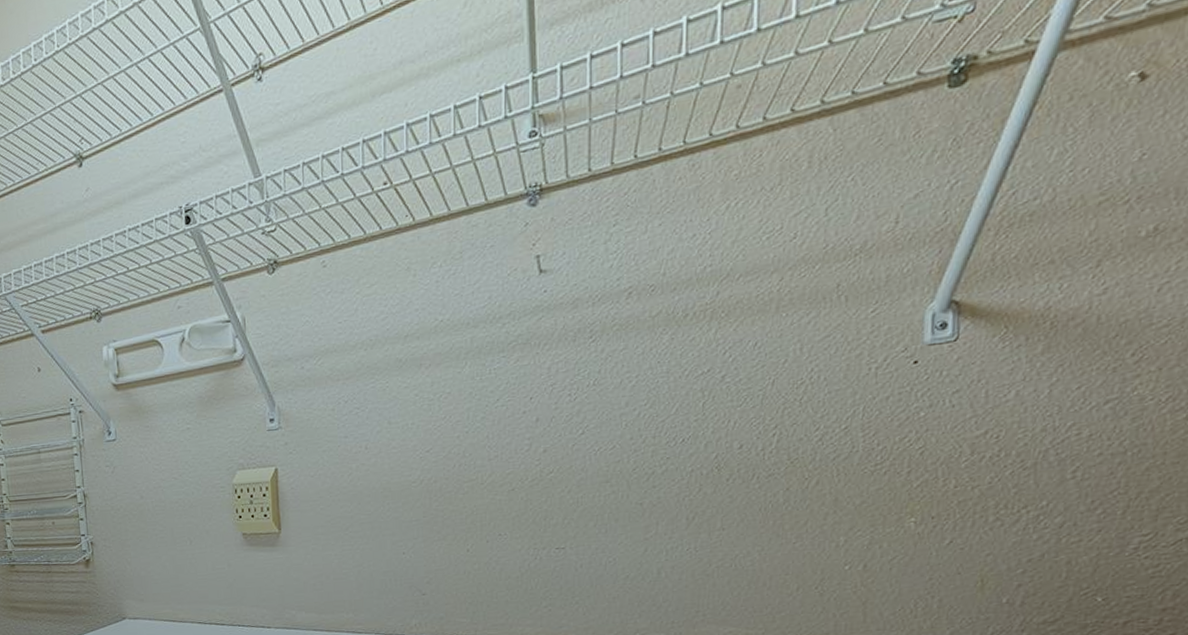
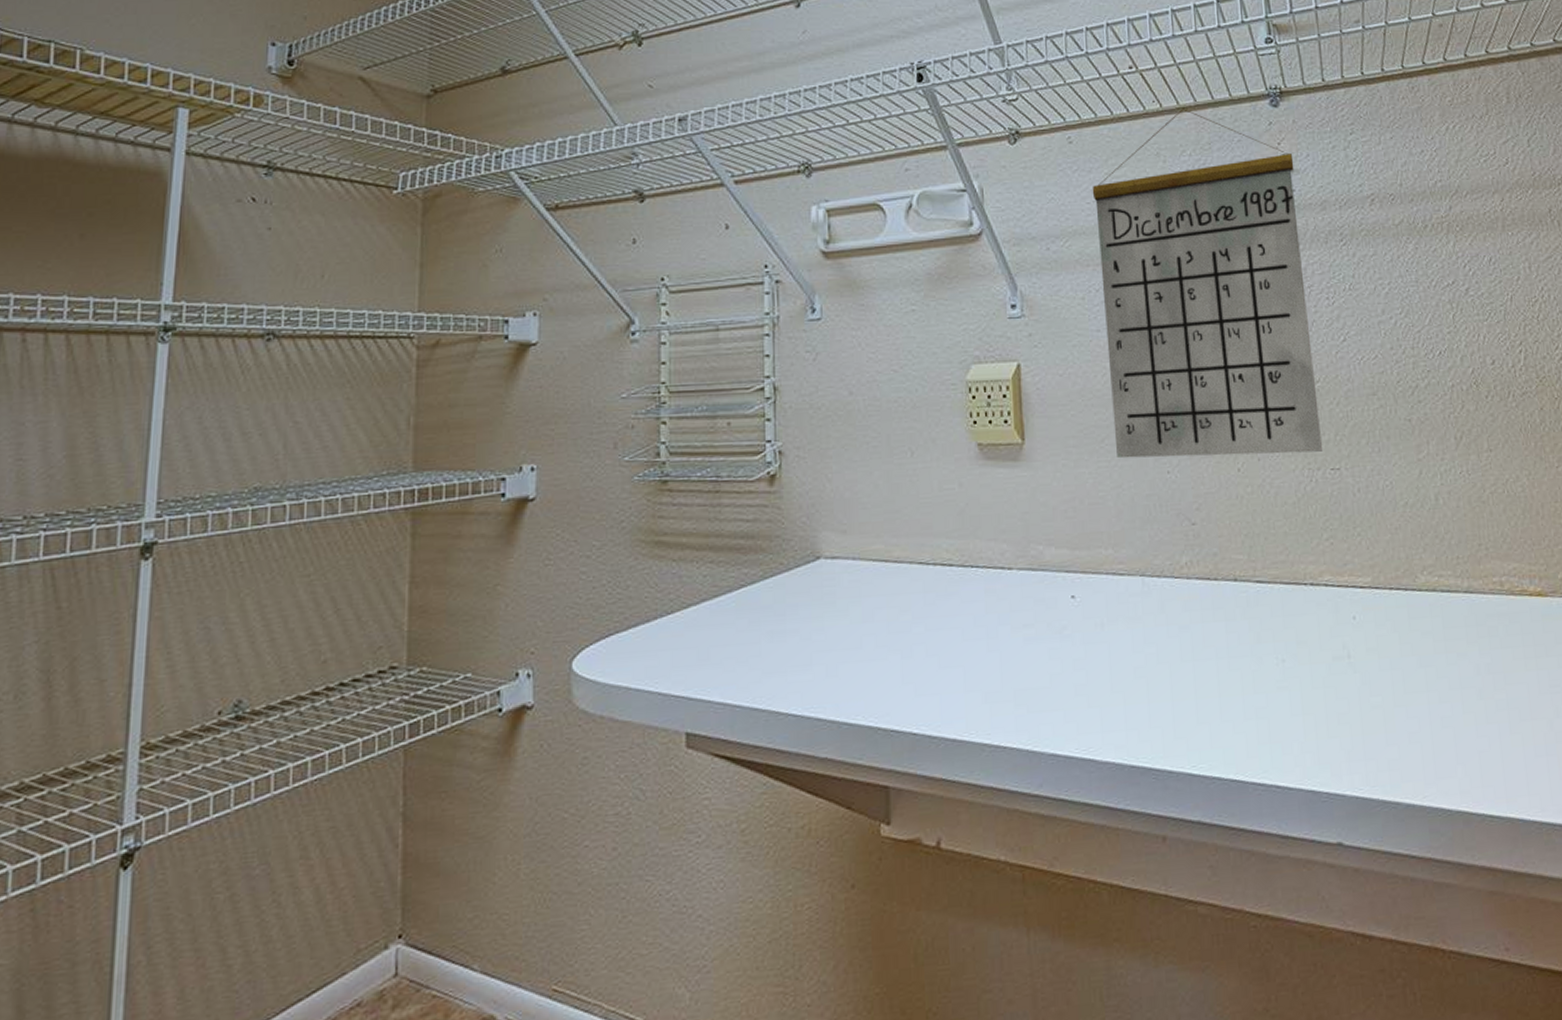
calendar: none [343,219,550,543] -> present [1092,108,1323,459]

